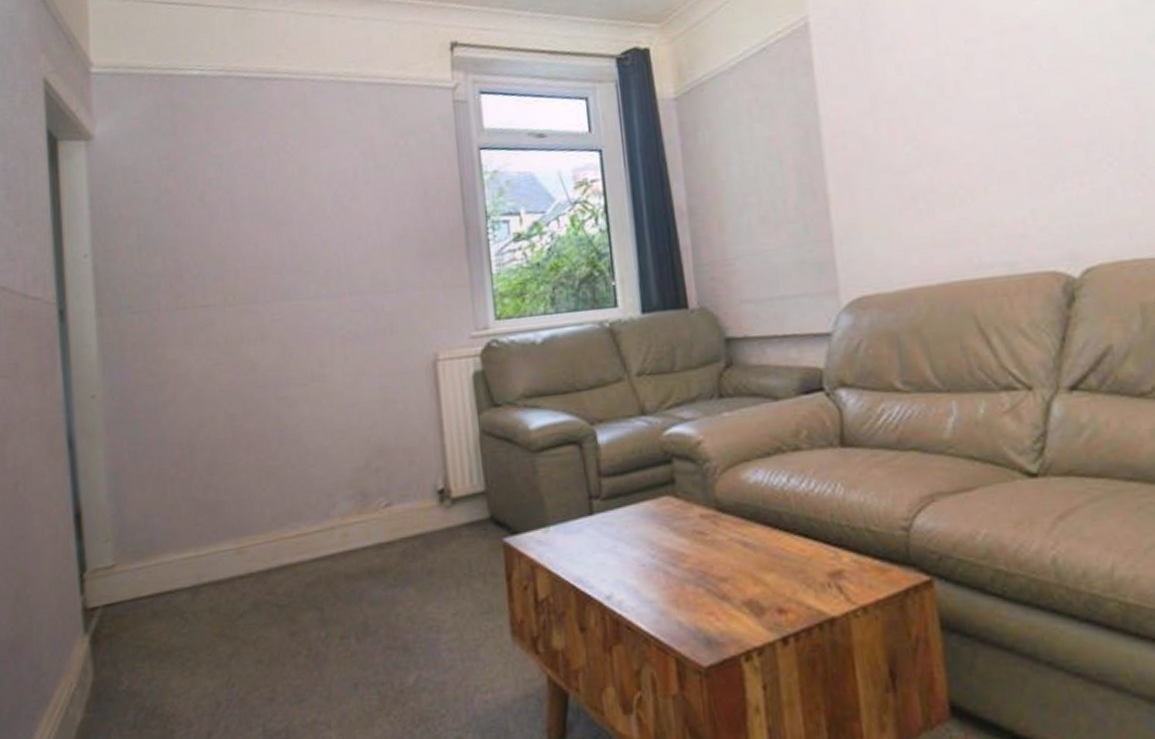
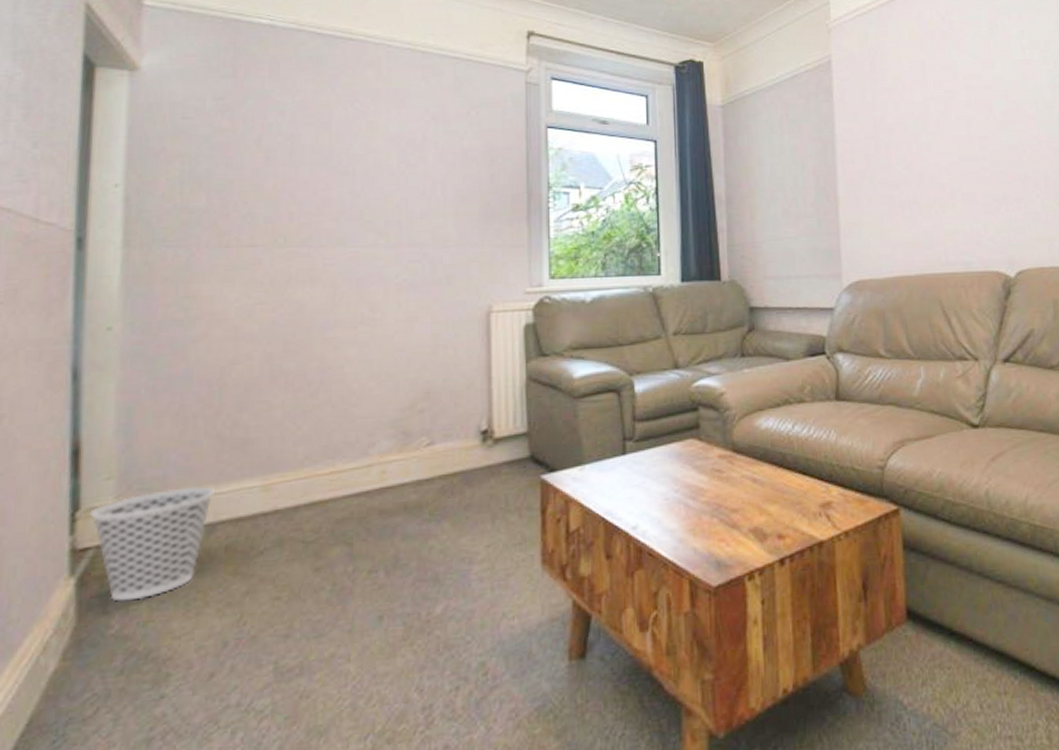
wastebasket: none [94,549,195,659] -> present [90,486,214,602]

